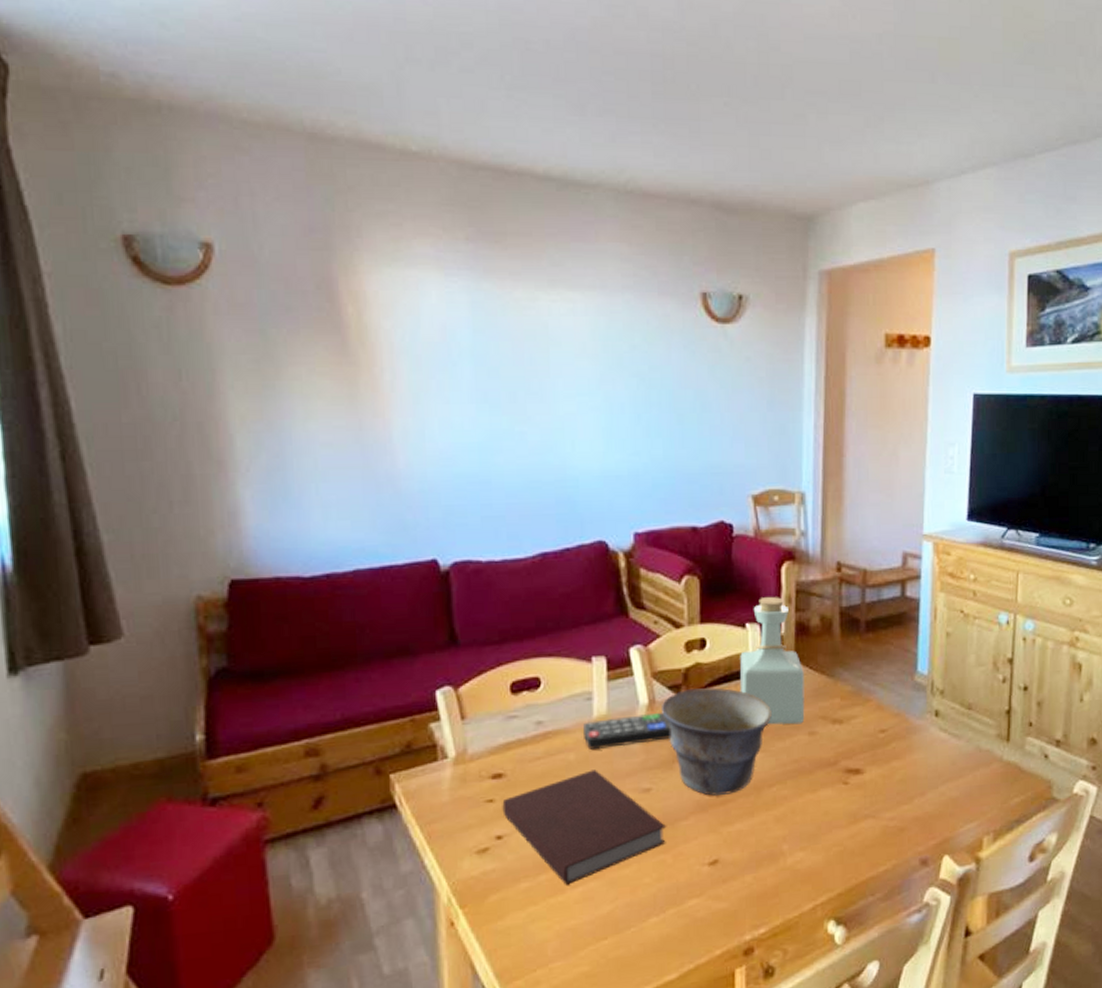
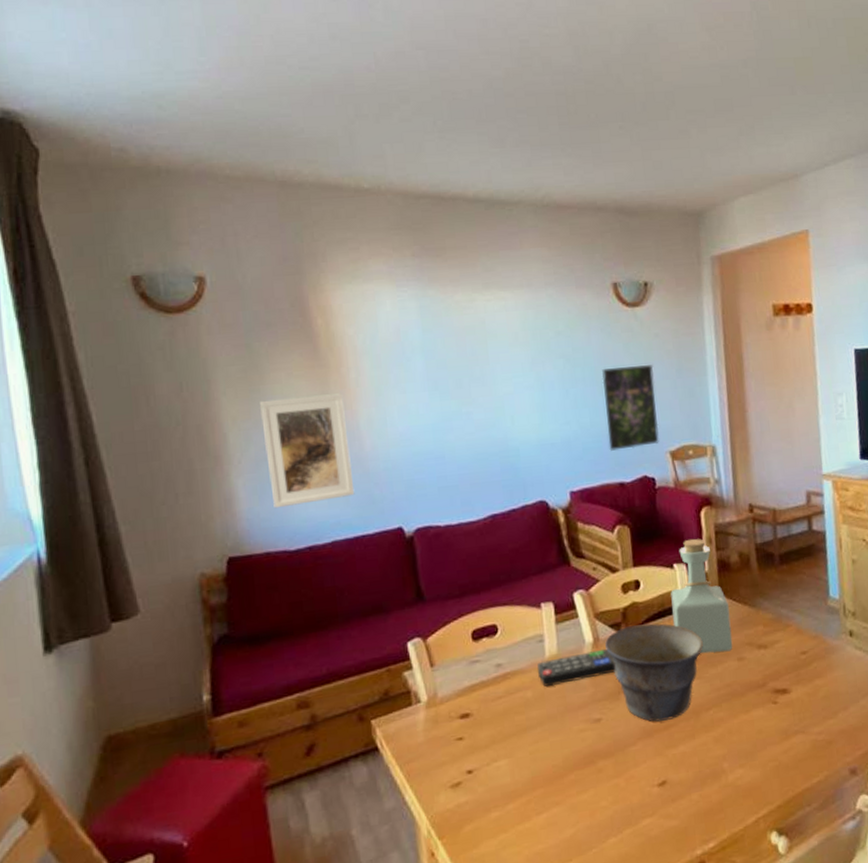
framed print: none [275,398,383,527] -> present [260,393,355,509]
notebook: present [502,769,666,885] -> none [470,704,618,812]
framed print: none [680,393,742,490] -> present [602,365,659,451]

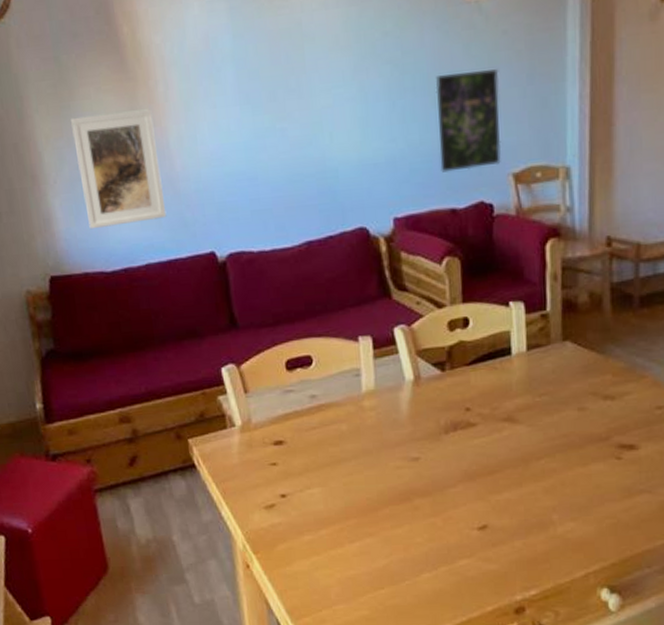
remote control: present [537,648,616,688] -> none [353,387,438,422]
bowl: present [605,623,703,722] -> none [427,363,538,466]
bottle: present [671,538,733,654] -> none [504,274,574,400]

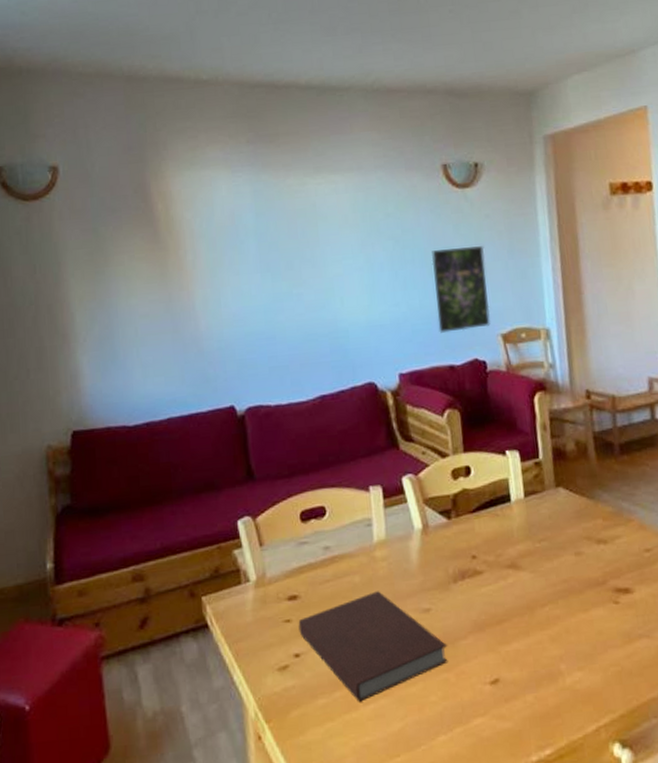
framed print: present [71,109,167,230] -> none [104,275,190,385]
notebook: none [284,439,436,540] -> present [298,591,448,702]

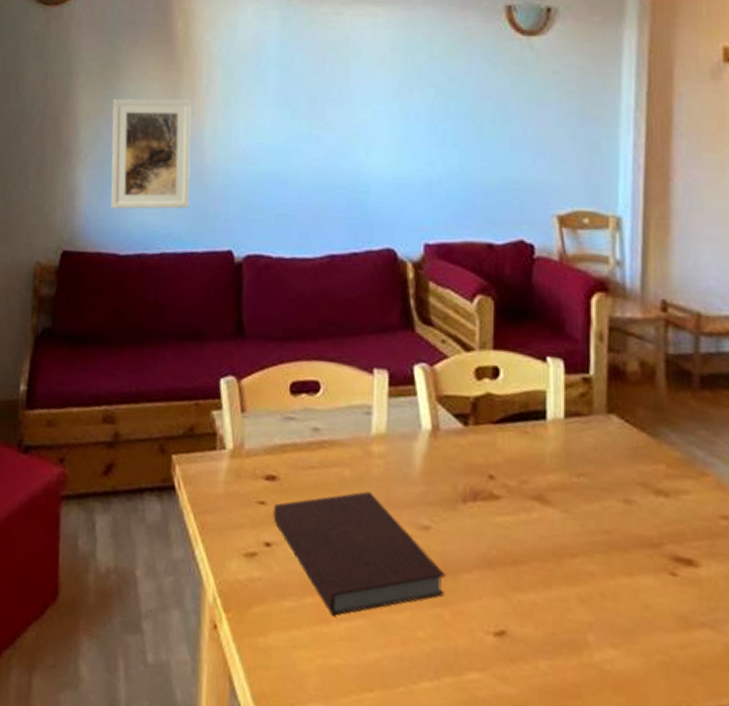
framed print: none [104,275,190,385] -> present [110,98,192,209]
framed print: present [431,246,490,333] -> none [479,105,548,205]

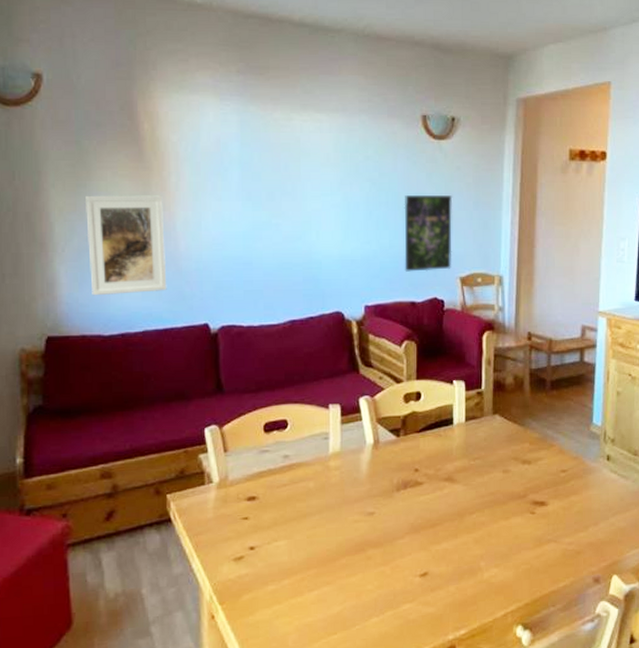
notebook: present [273,491,445,616] -> none [255,496,386,589]
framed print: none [479,105,548,205] -> present [404,195,453,272]

